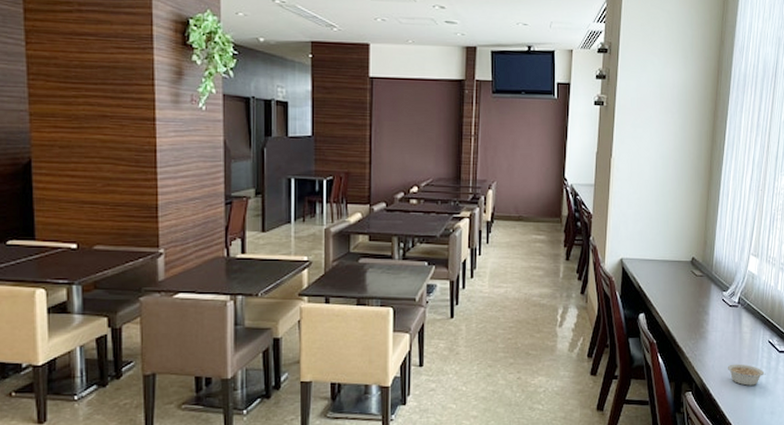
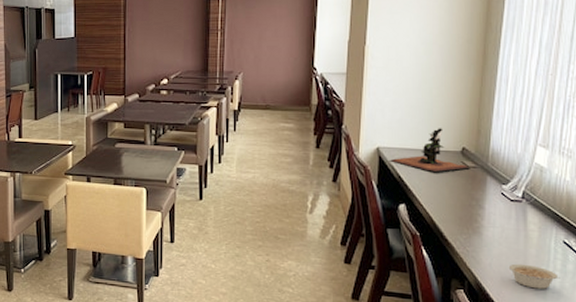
plant: none [631,239,698,282] -> present [389,128,470,173]

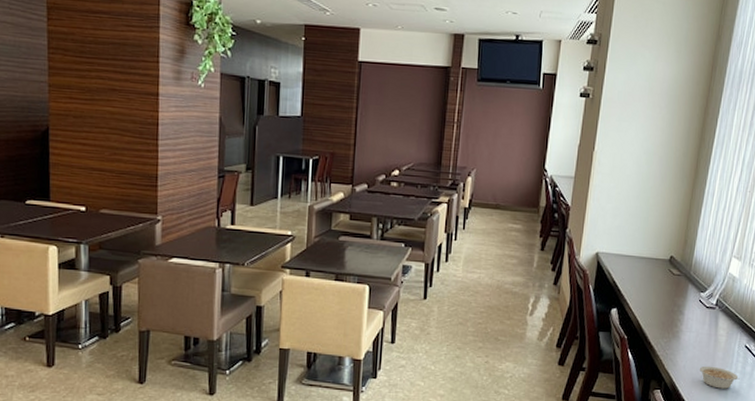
plant: present [389,128,470,173] -> none [606,236,675,280]

